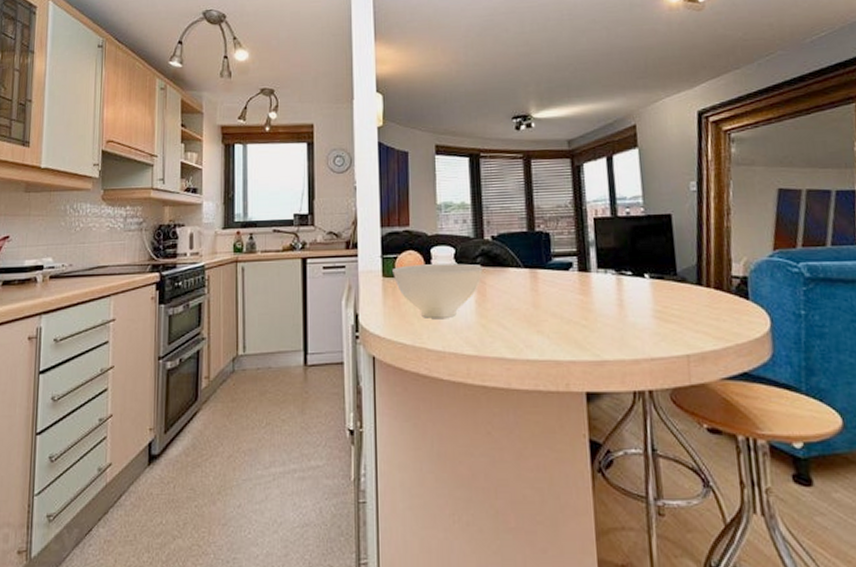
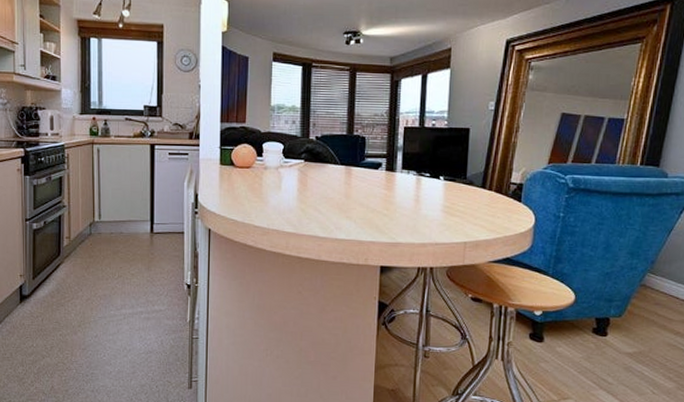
bowl: present [392,263,484,318] -> none [229,156,307,202]

